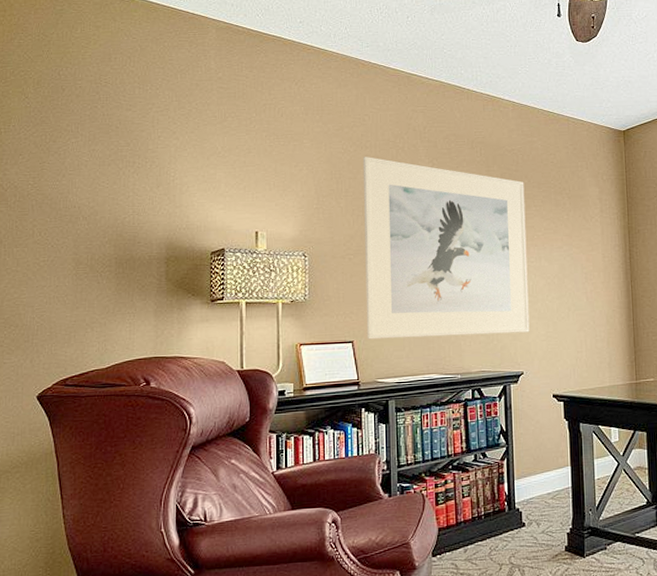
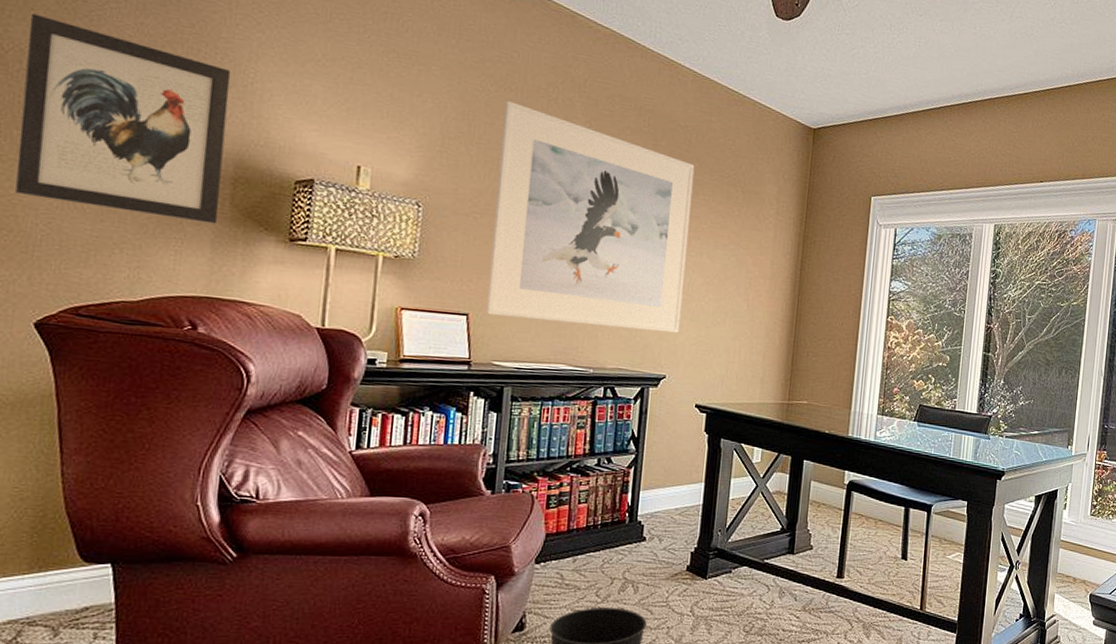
wall art: none [17,158,158,298] -> present [14,13,231,224]

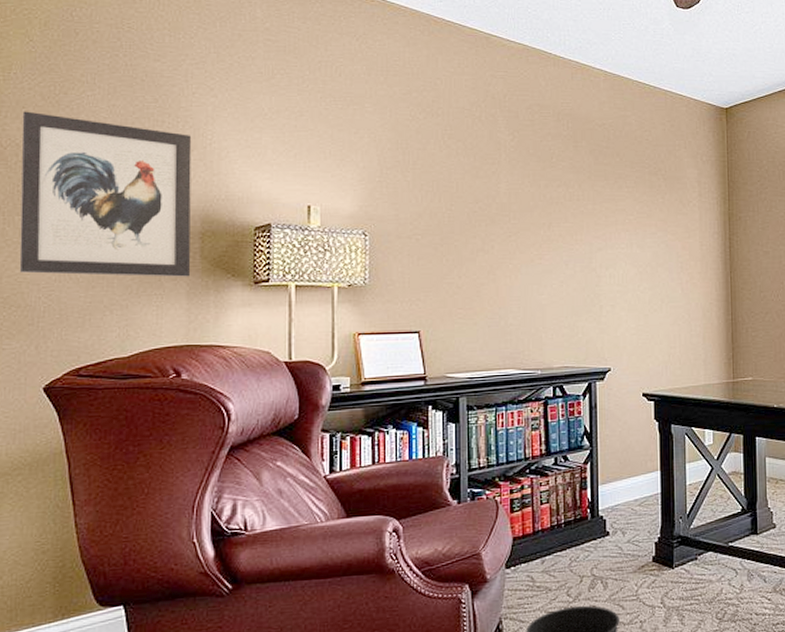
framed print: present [485,101,695,333] -> none [433,126,619,330]

